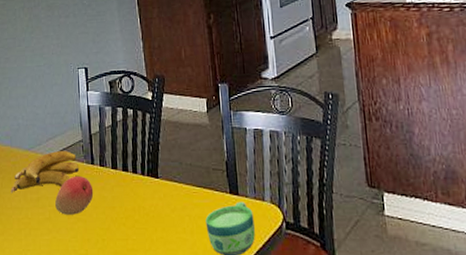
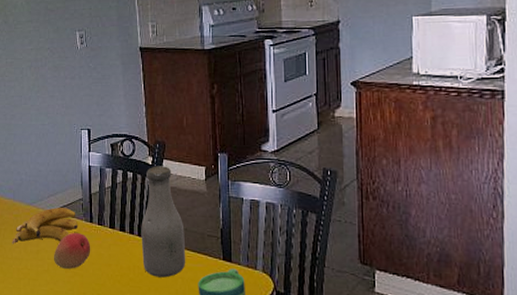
bottle: none [144,100,192,217] -> present [141,166,186,278]

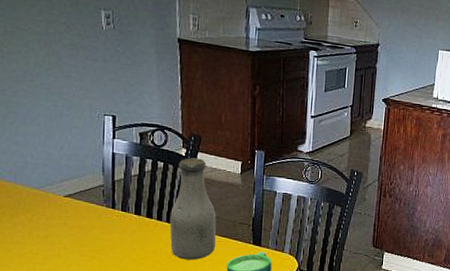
banana: present [12,207,79,245] -> none [12,192,98,229]
fruit: present [54,233,91,269] -> none [67,218,112,253]

